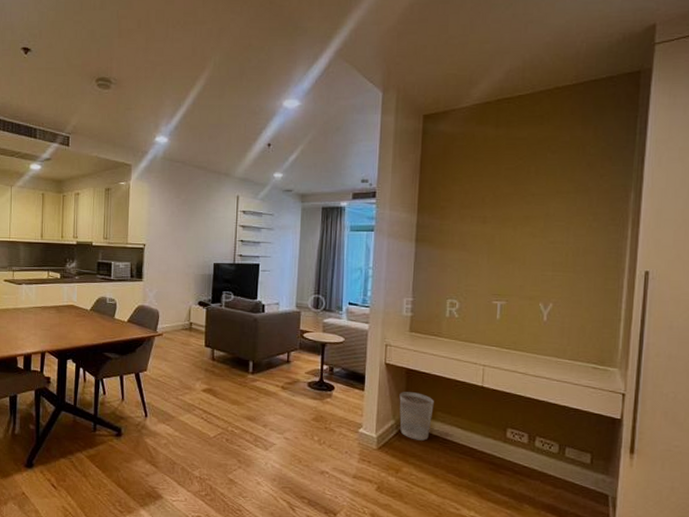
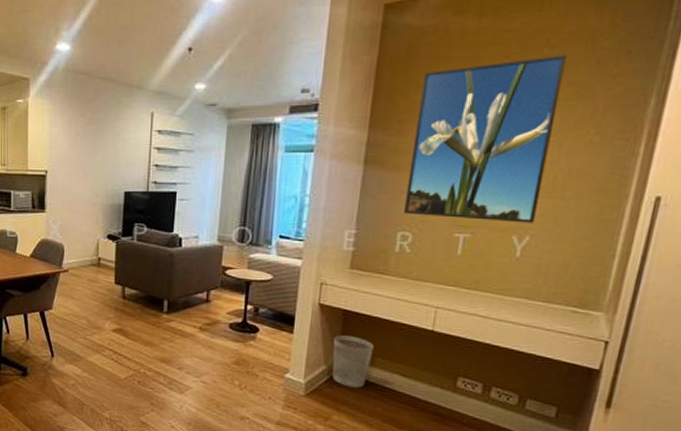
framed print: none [451,158,565,292] -> present [404,55,567,223]

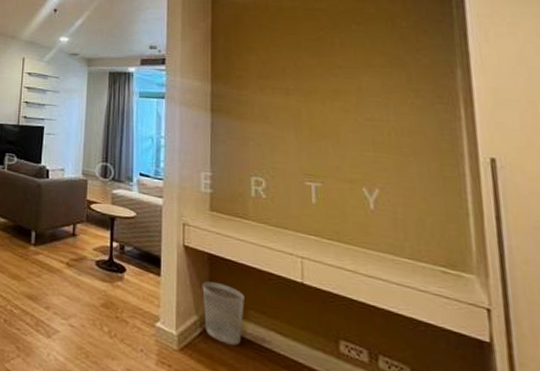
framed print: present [404,55,567,223] -> none [252,30,380,176]

